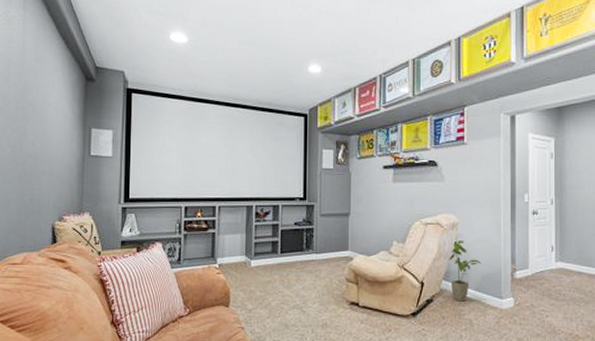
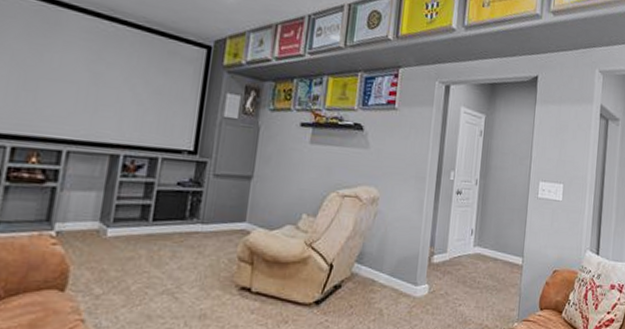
house plant: present [449,241,482,302] -> none [363,218,400,288]

